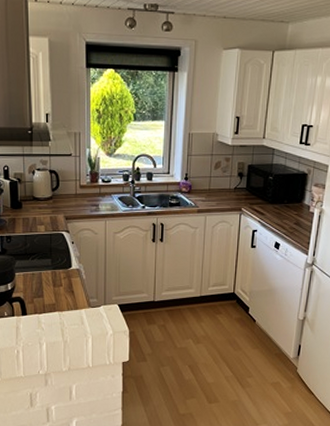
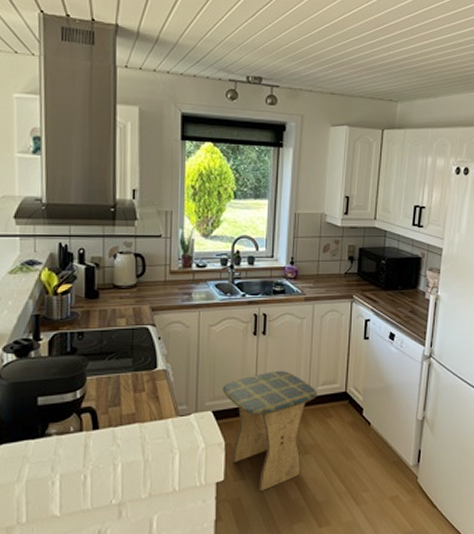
stool: none [127,272,208,372] -> present [223,370,317,492]

